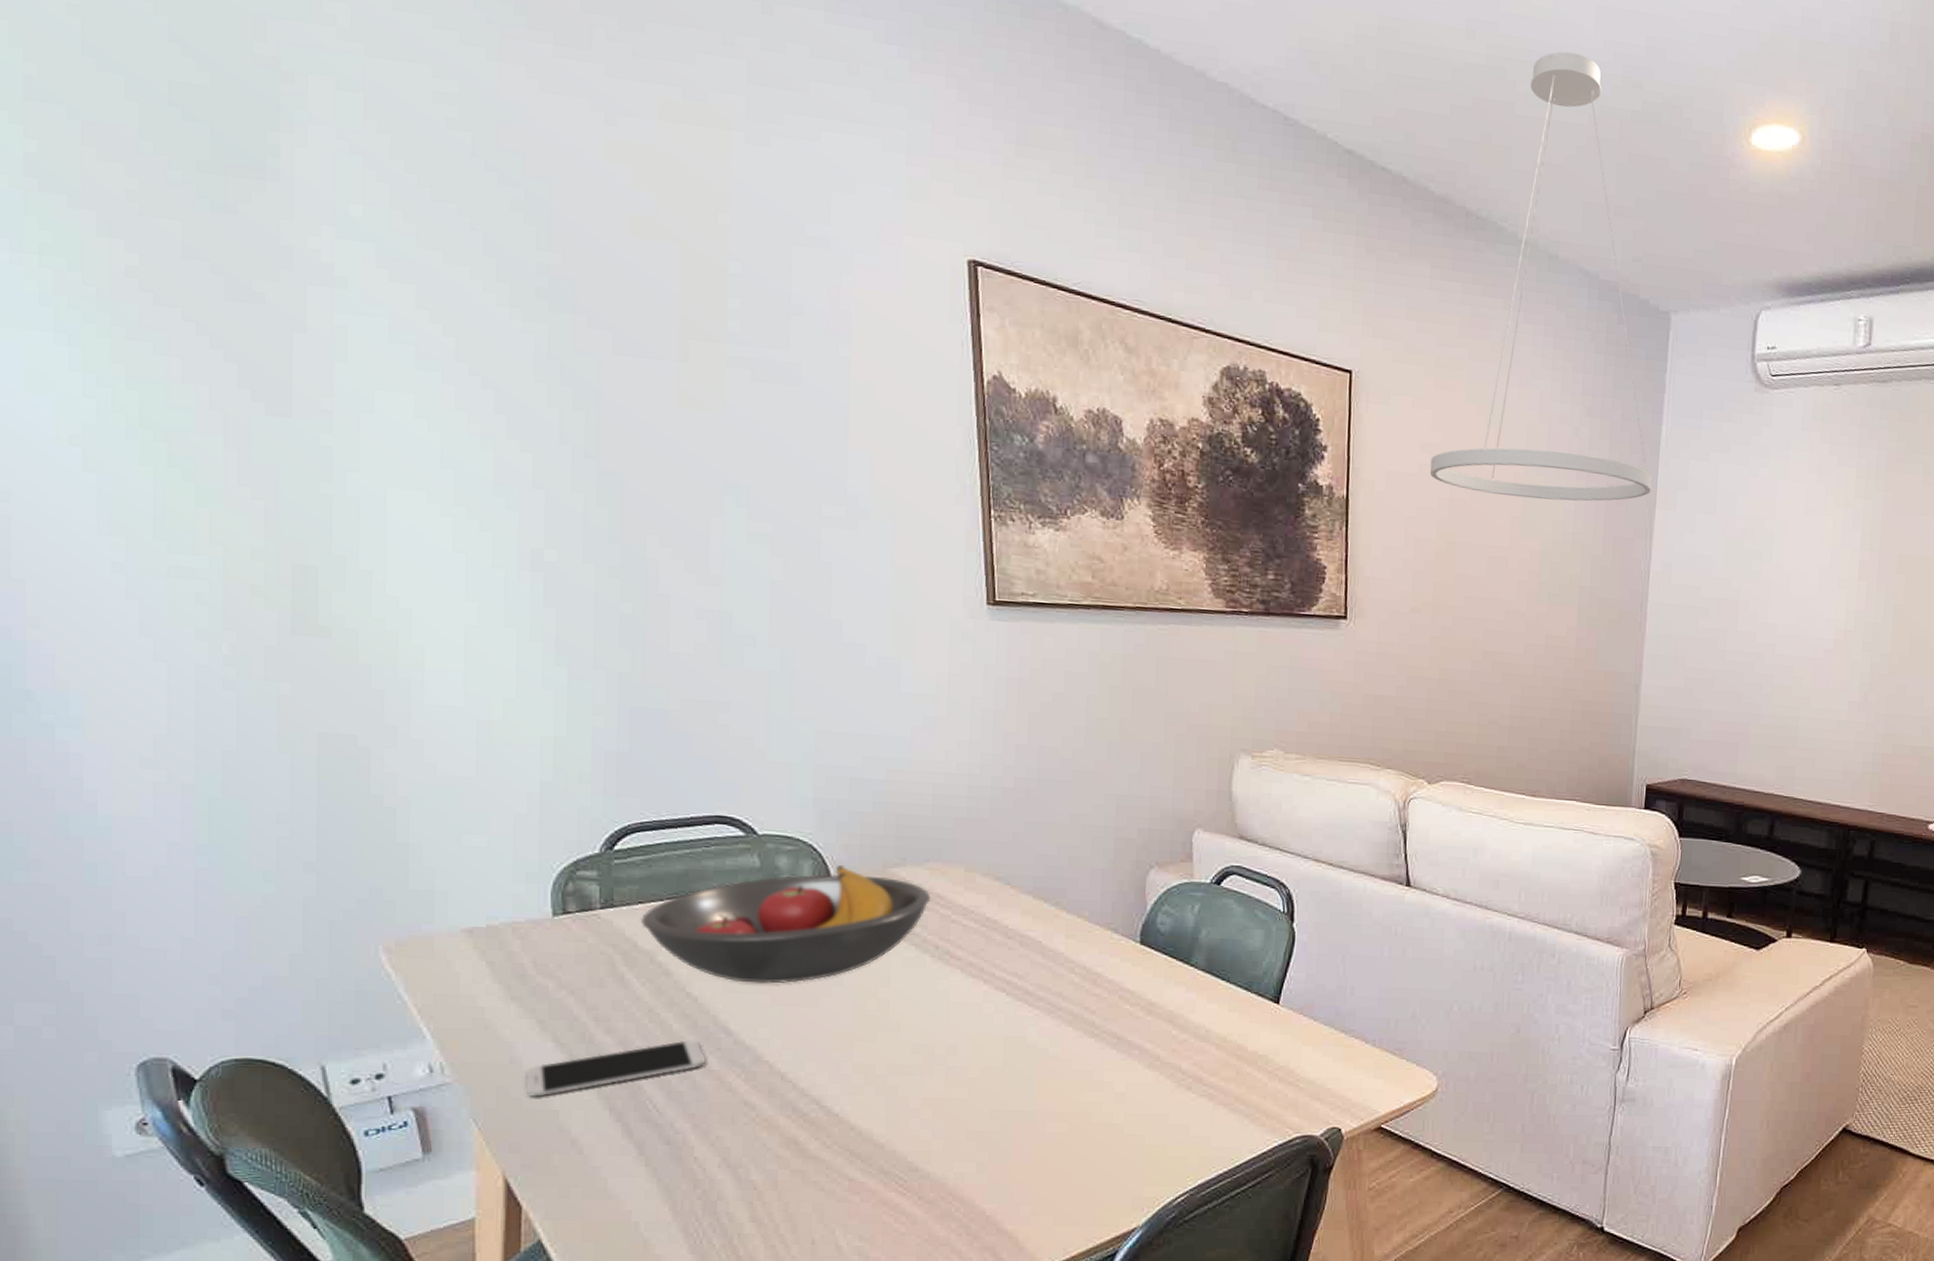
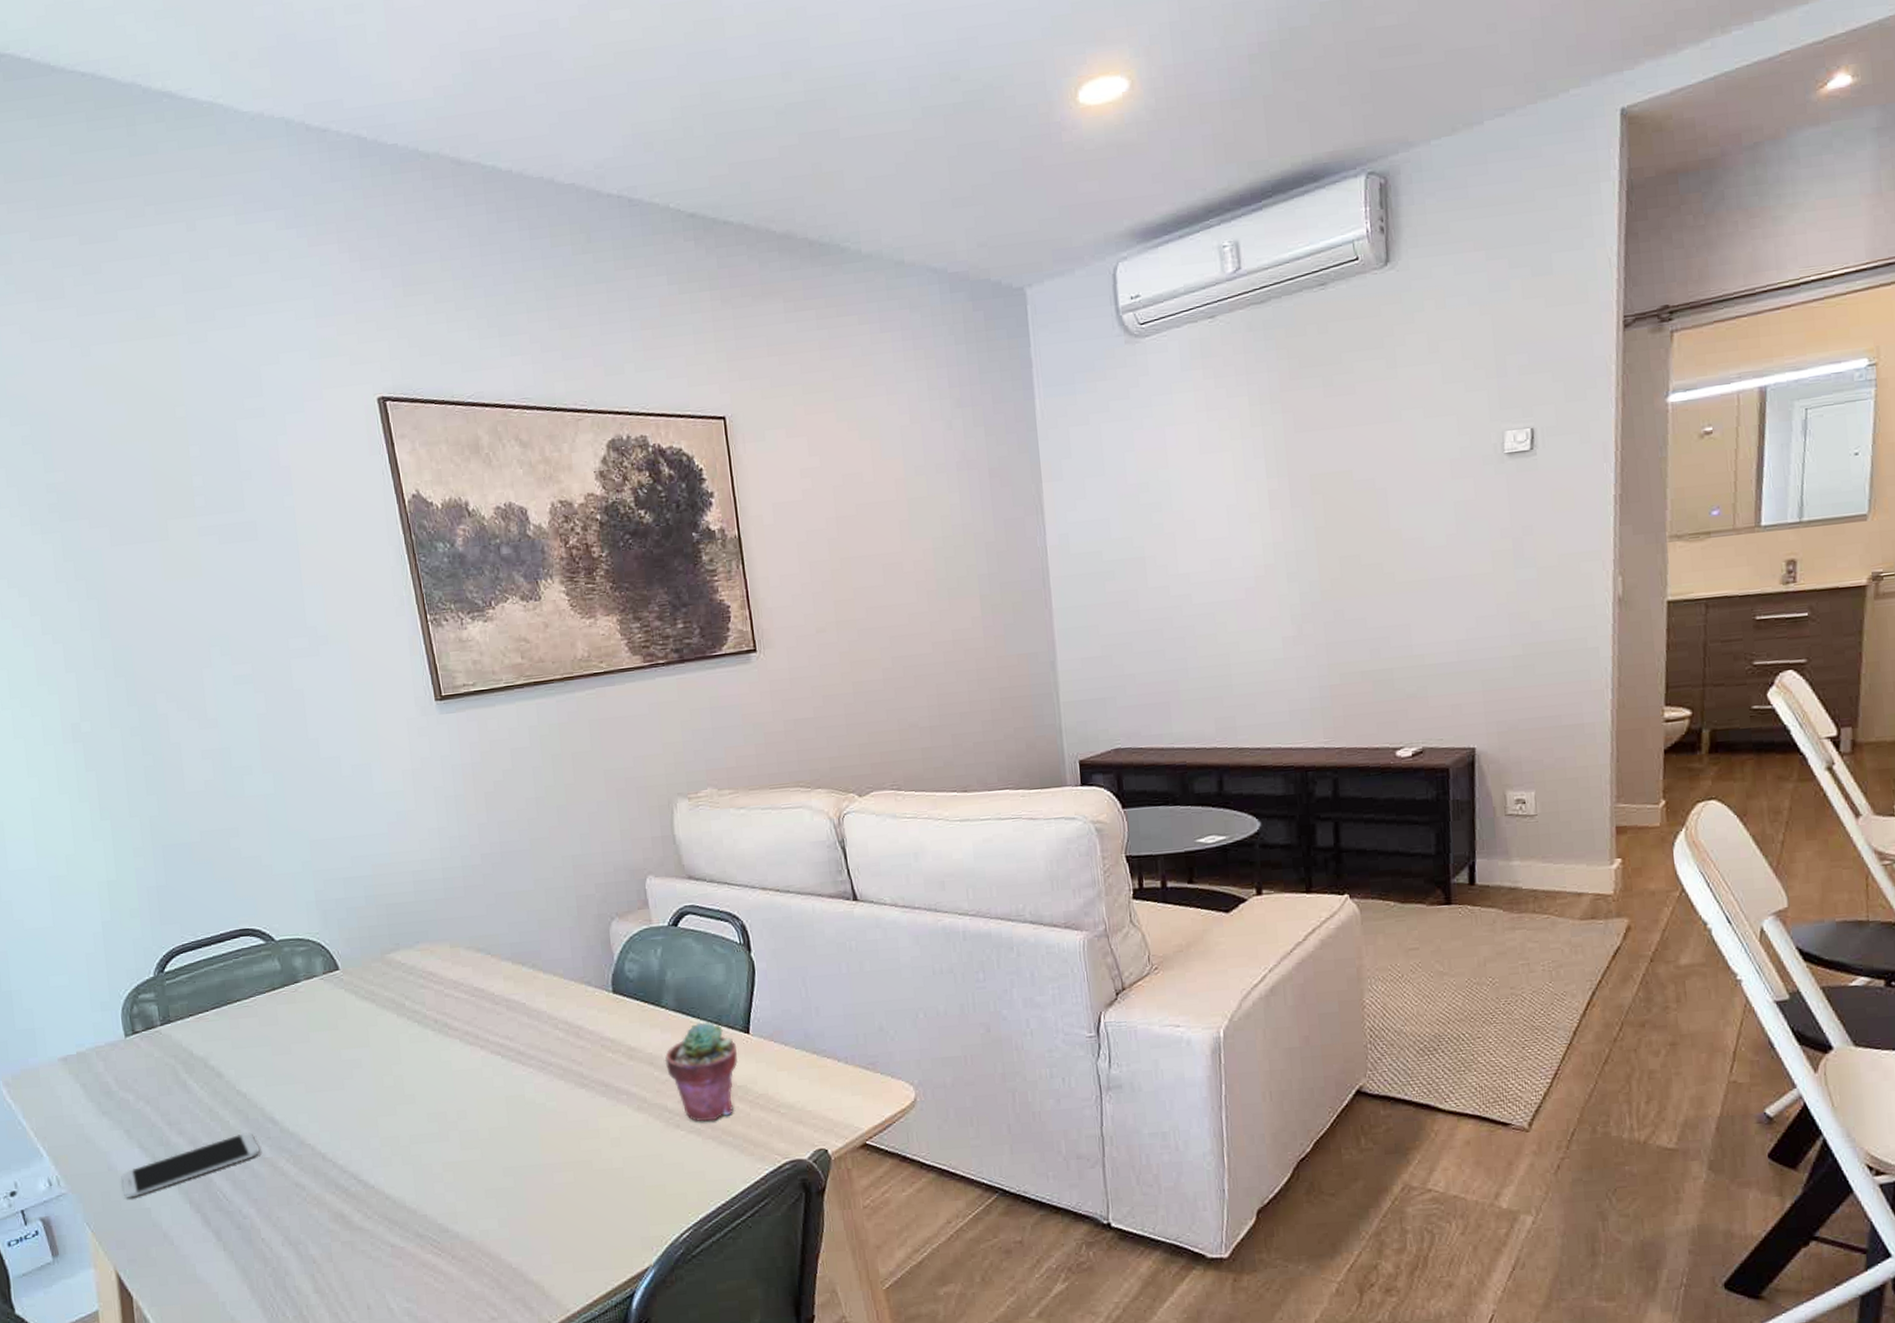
fruit bowl: present [641,864,931,984] -> none [193,957,426,1076]
potted succulent: none [1185,986,1264,1087] -> present [664,1022,738,1122]
pendant light: present [1430,51,1652,502] -> none [812,64,1034,505]

